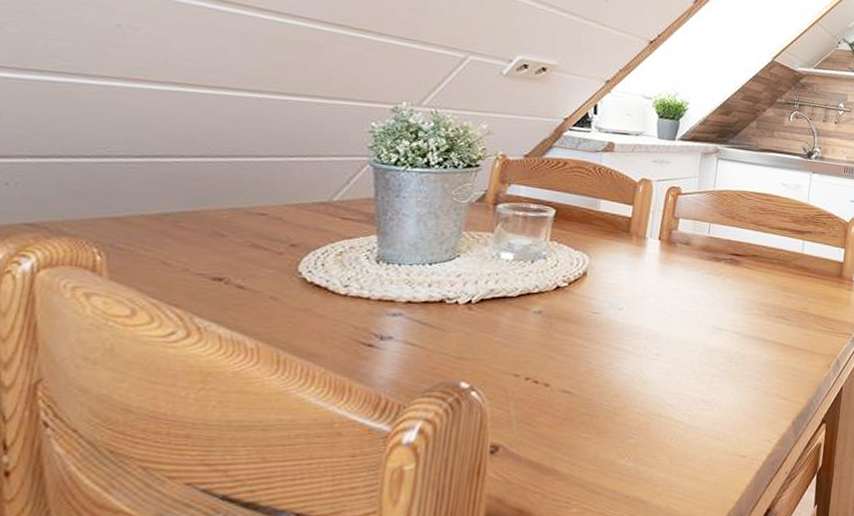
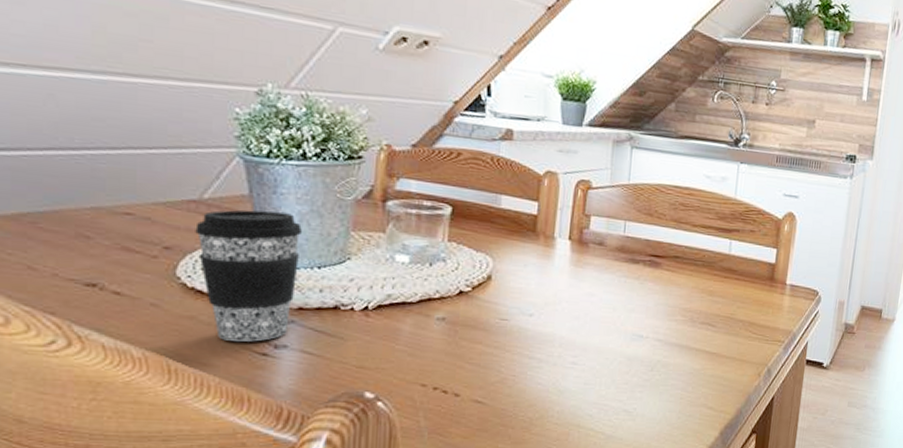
coffee cup: none [321,211,419,333] -> present [195,210,303,342]

